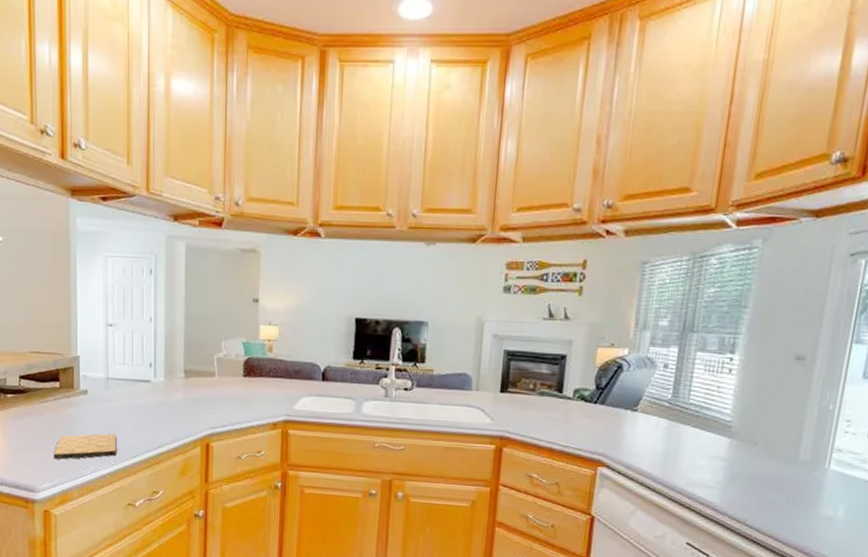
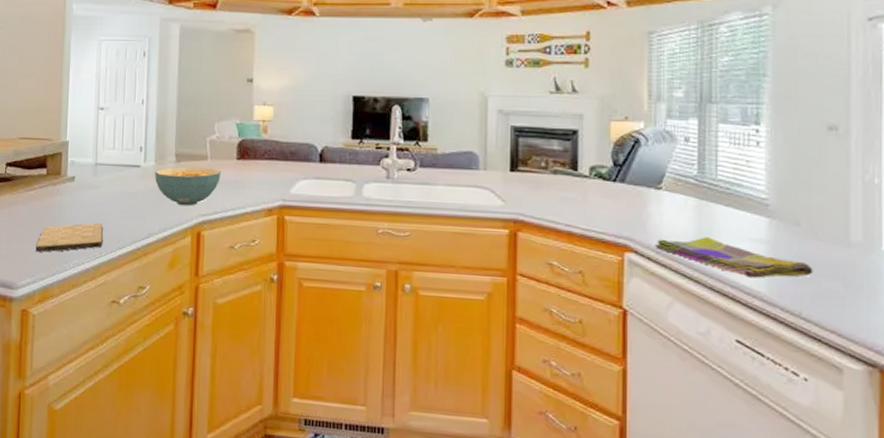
cereal bowl: none [164,382,228,420] -> present [154,167,221,206]
dish towel: none [626,454,762,491] -> present [655,237,813,278]

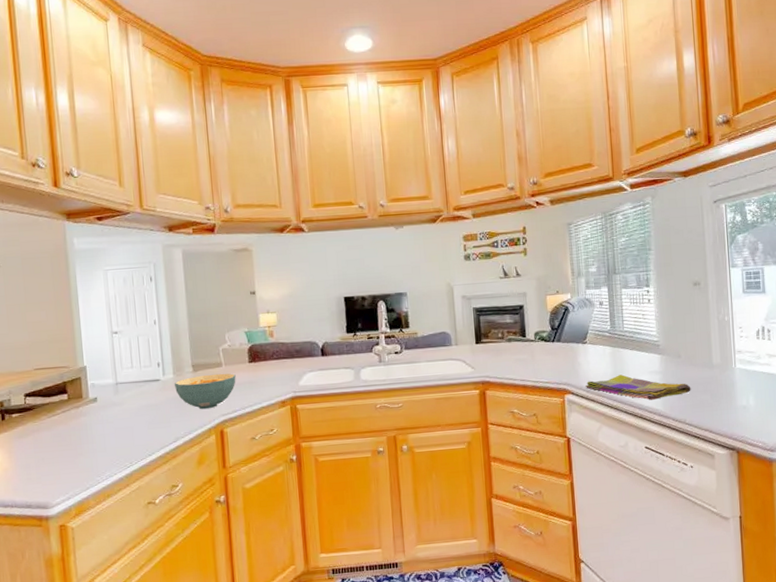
cutting board: present [35,222,104,252] -> none [65,435,133,471]

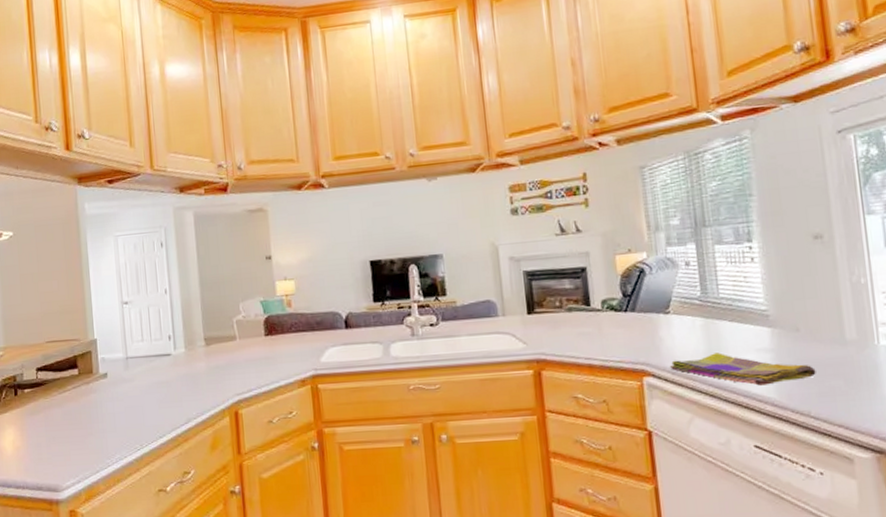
cereal bowl: present [174,373,236,410] -> none [185,347,252,388]

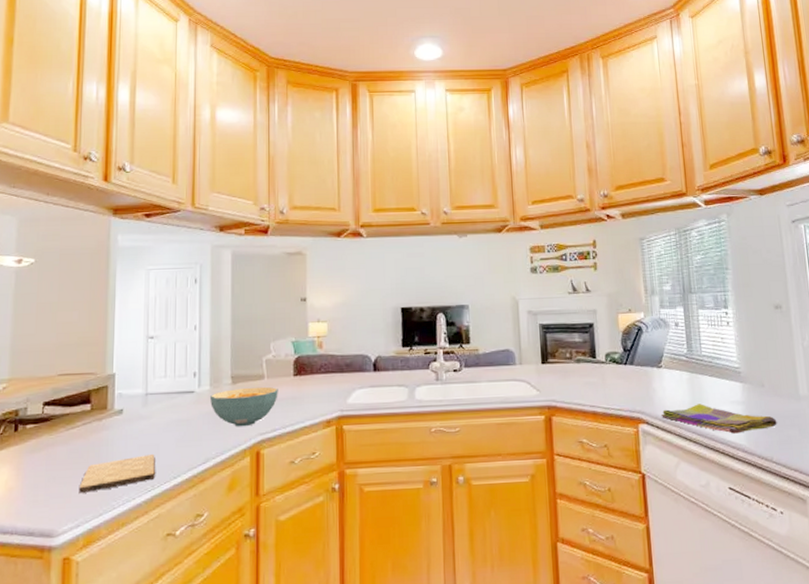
cutting board: none [76,414,143,452] -> present [78,453,156,493]
cereal bowl: none [185,347,252,388] -> present [209,386,278,427]

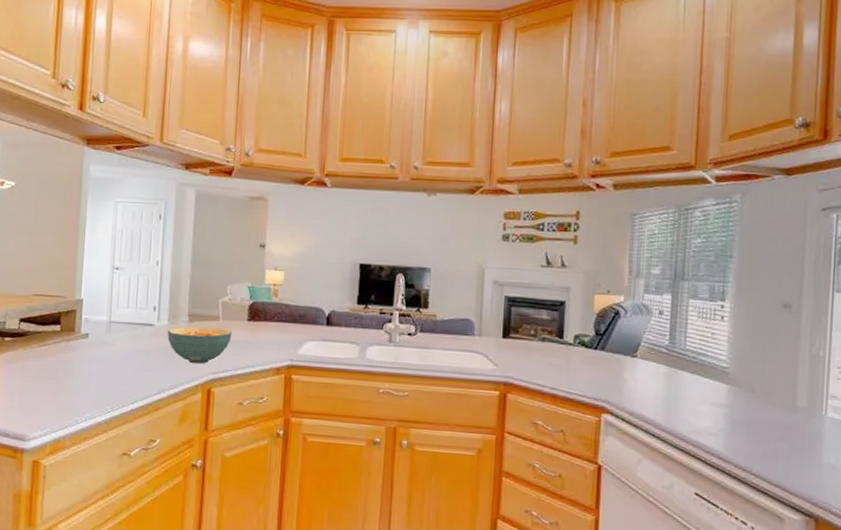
cutting board: present [78,453,156,493] -> none [48,378,116,406]
dish towel: present [661,404,777,434] -> none [629,401,764,438]

